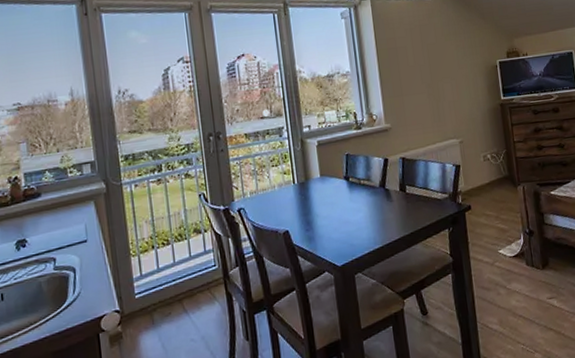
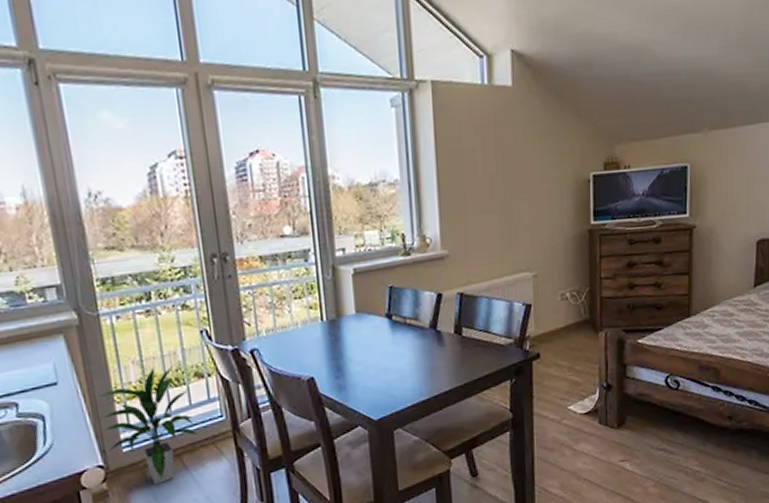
indoor plant: none [118,223,195,326] -> present [98,365,198,484]

